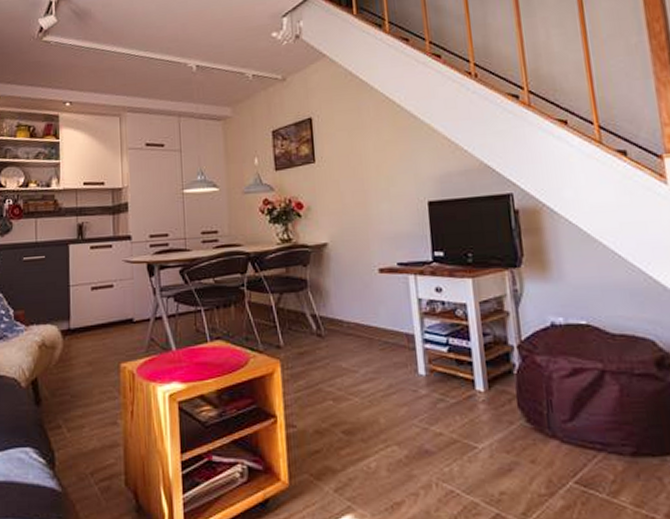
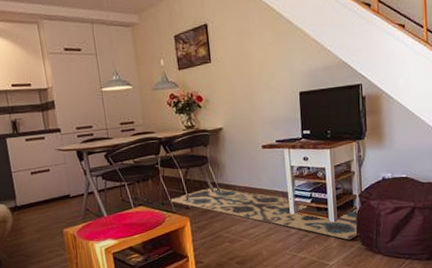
rug: none [255,321,521,412] -> present [169,187,360,240]

